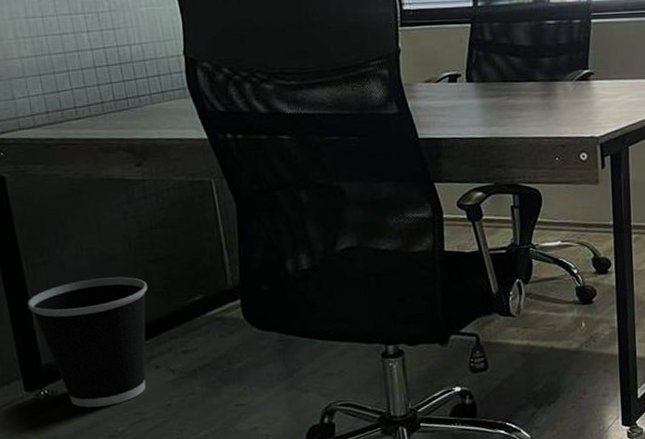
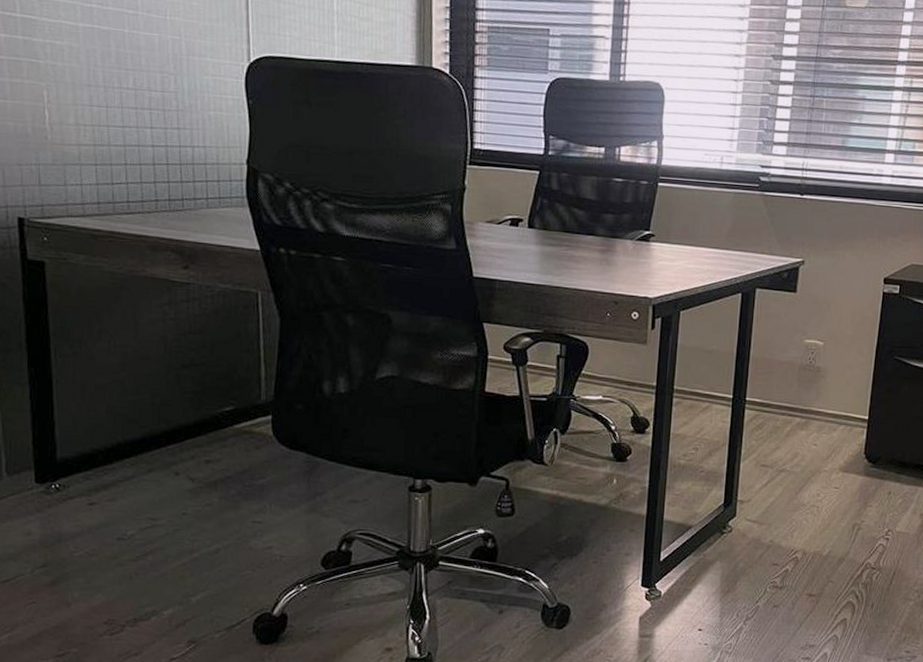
wastebasket: present [28,277,148,408] -> none [51,376,178,508]

